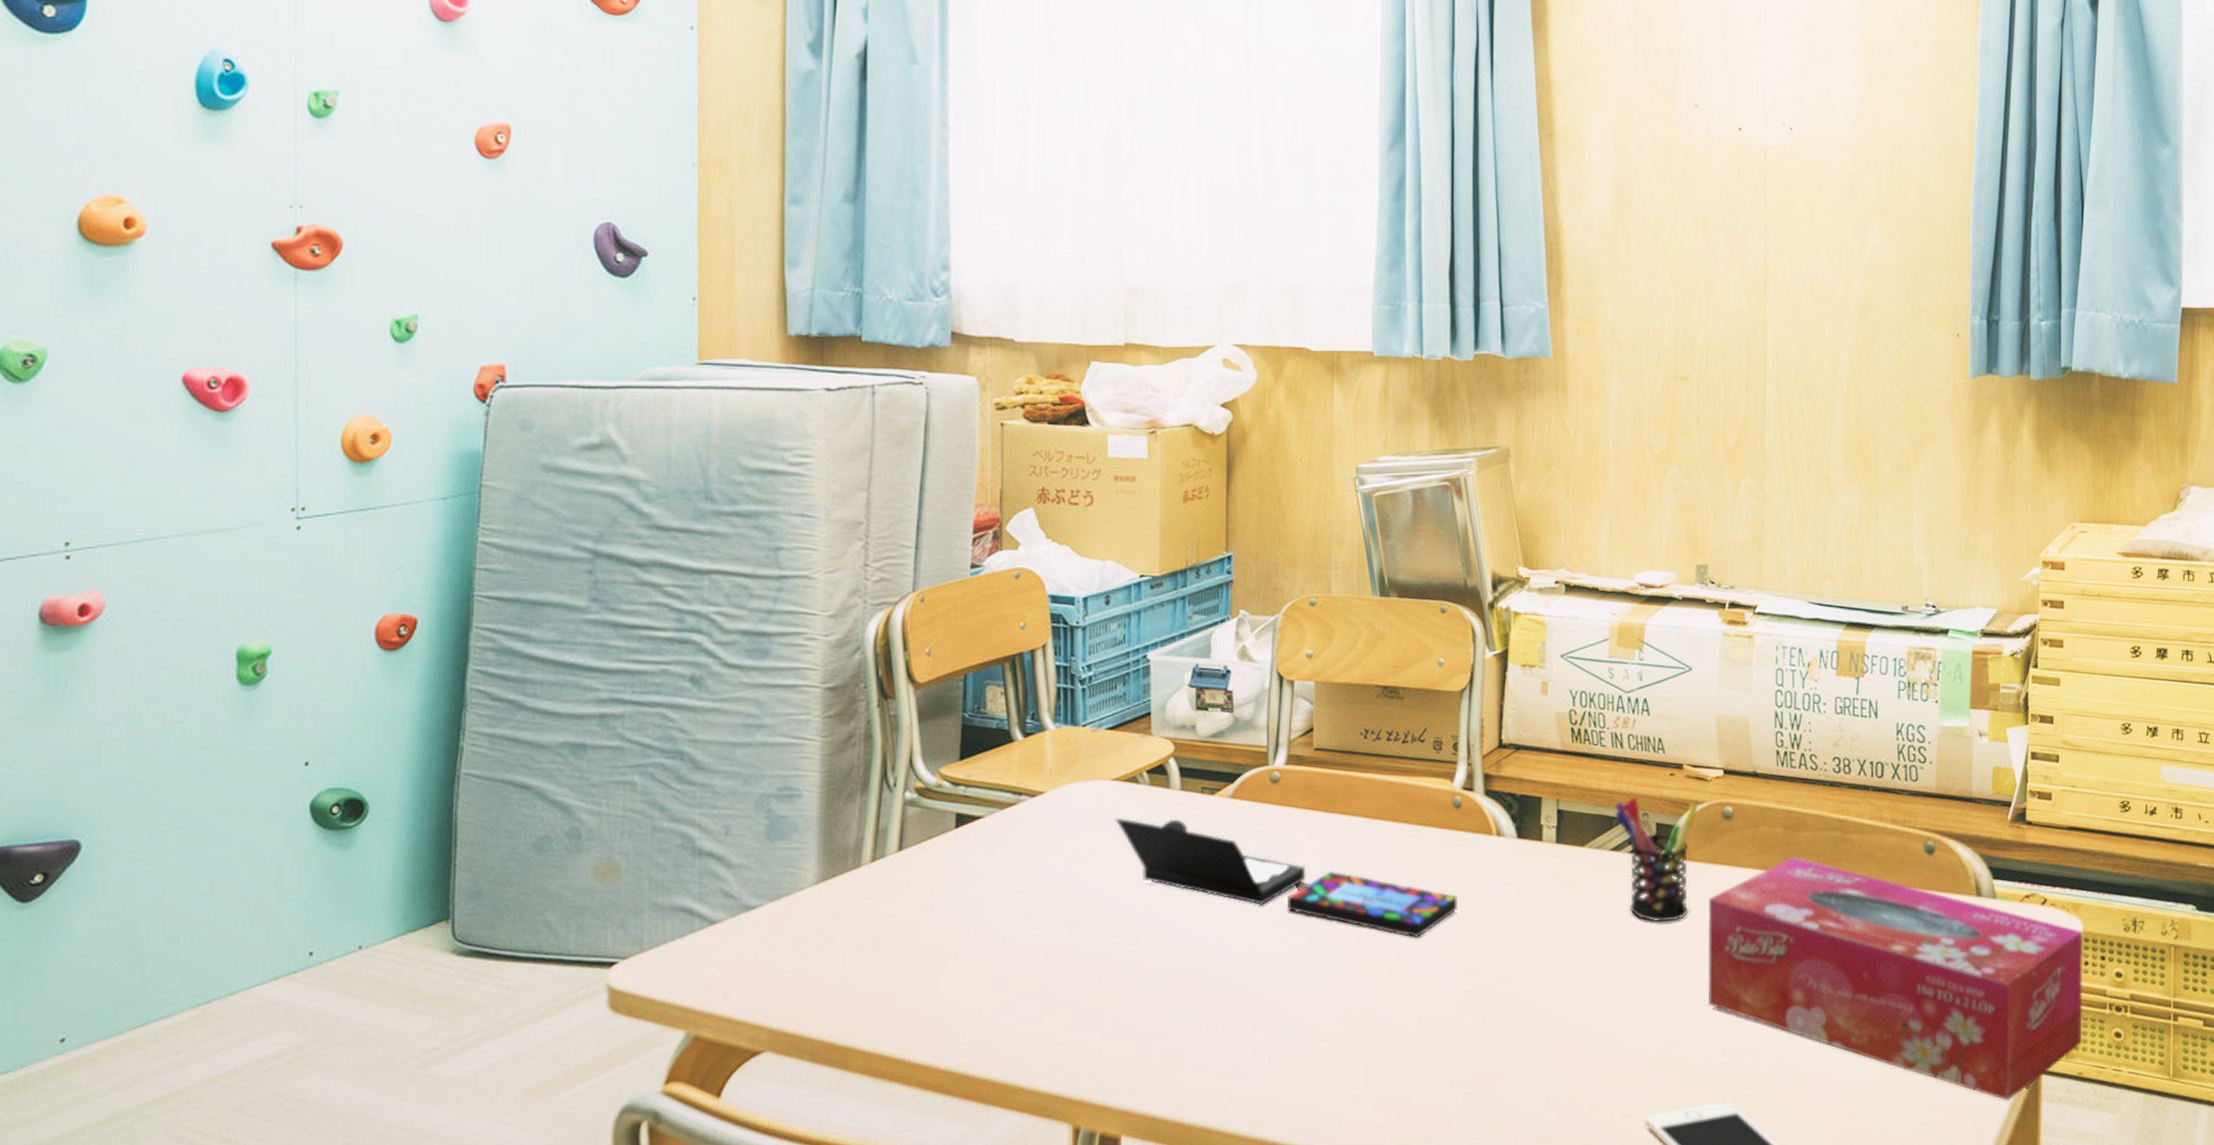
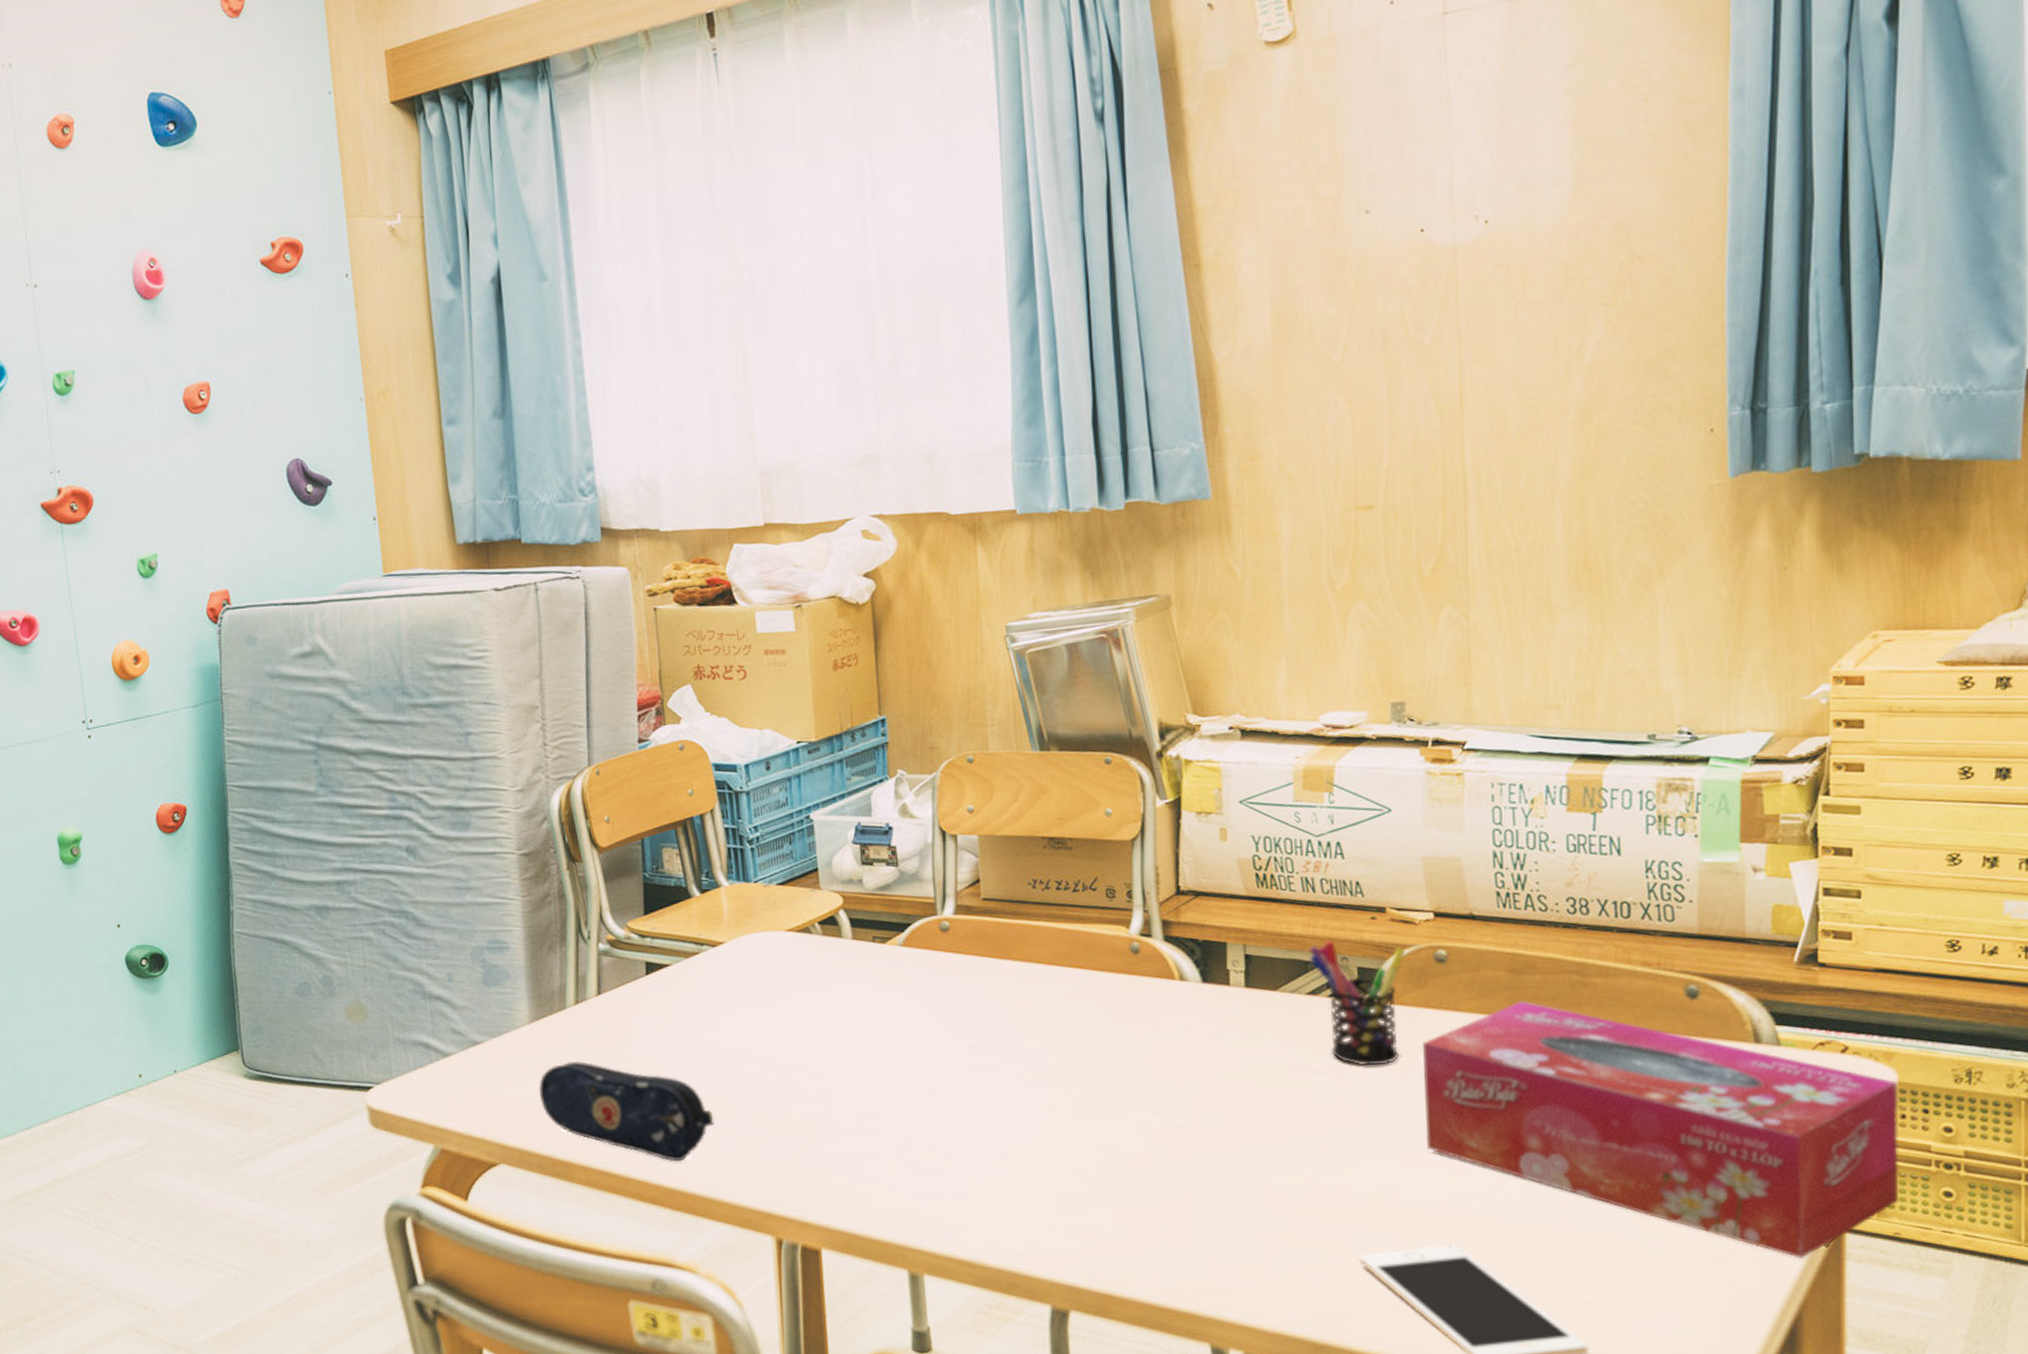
pencil case: none [819,928,1016,1043] -> present [538,1061,714,1162]
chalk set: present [1114,817,1459,938] -> none [791,965,1143,1077]

